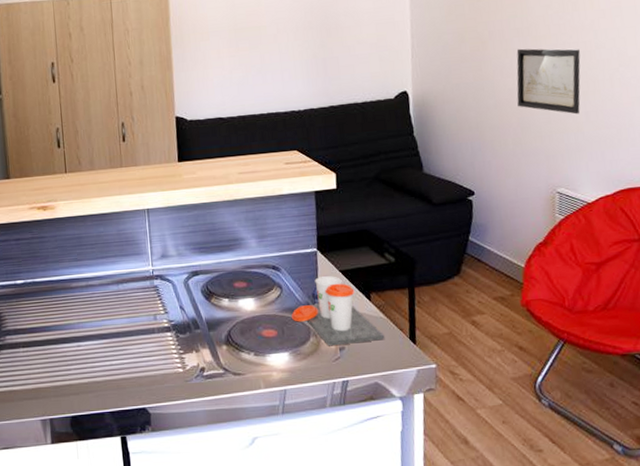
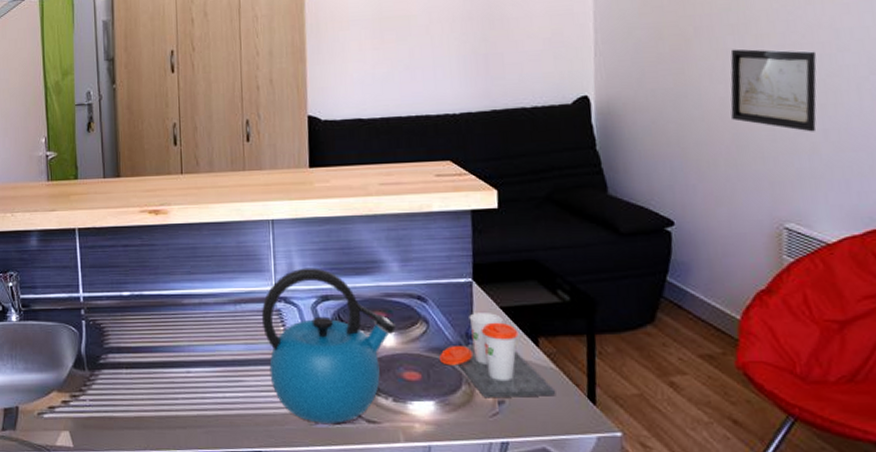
kettle: none [141,248,256,379] -> present [261,268,397,423]

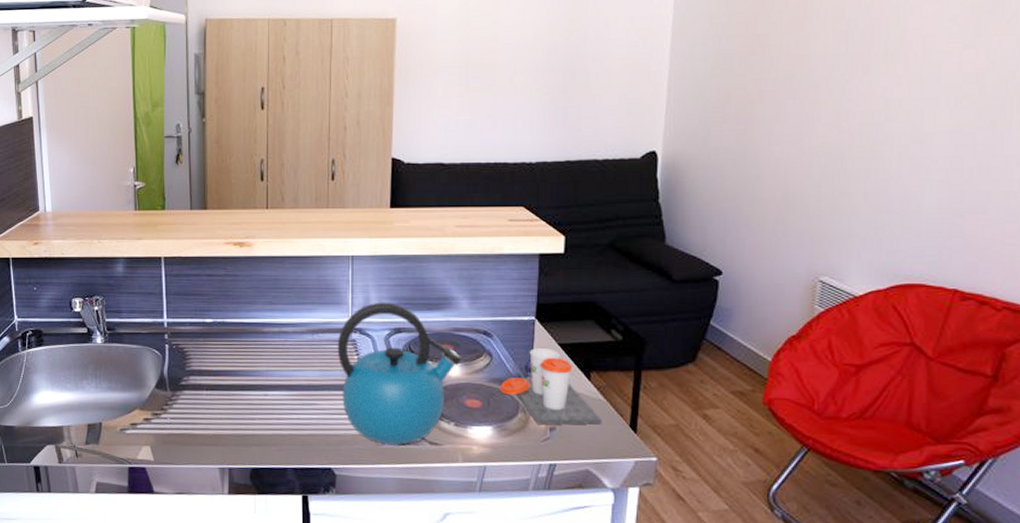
wall art: present [730,49,817,132] -> none [784,113,865,194]

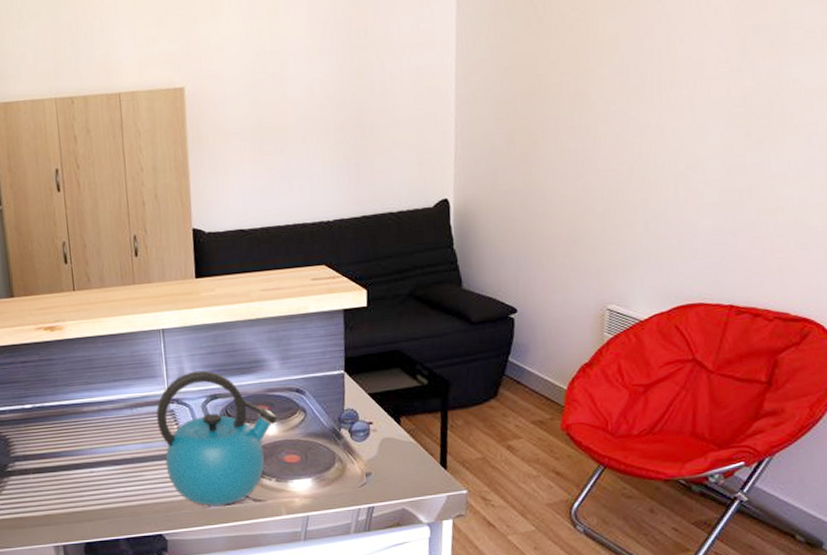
cup: present [499,348,602,425] -> none [315,399,414,472]

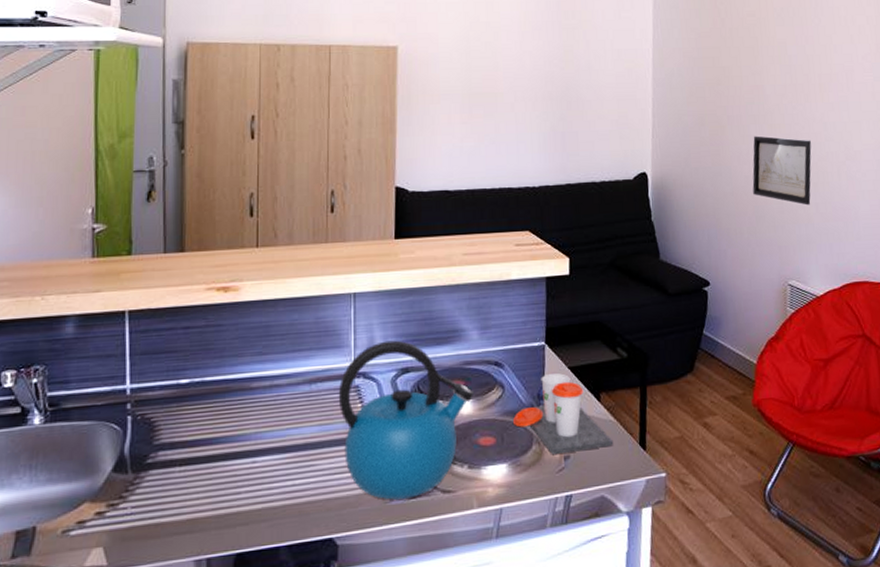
cup: none [315,399,414,472] -> present [512,373,614,455]
wall art: none [569,149,643,224] -> present [752,136,812,206]

